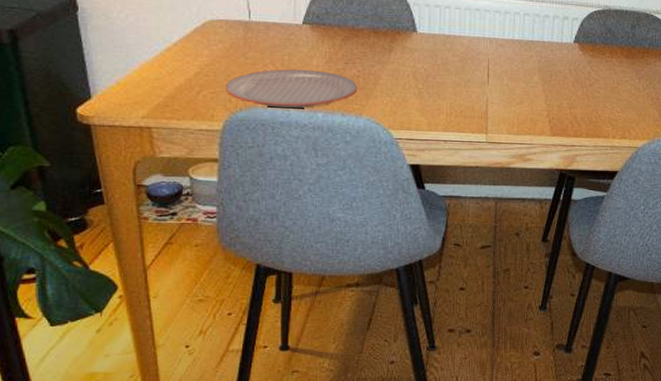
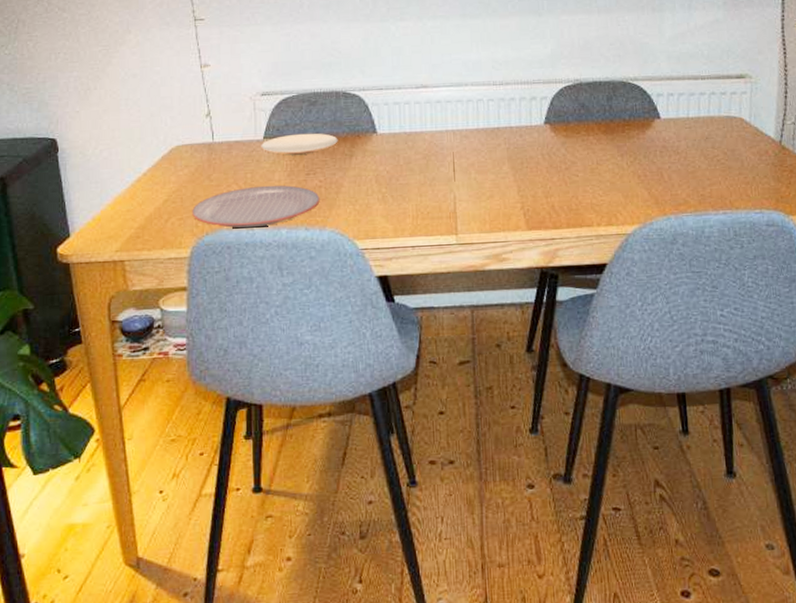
plate: none [300,23,378,44] -> present [261,133,338,155]

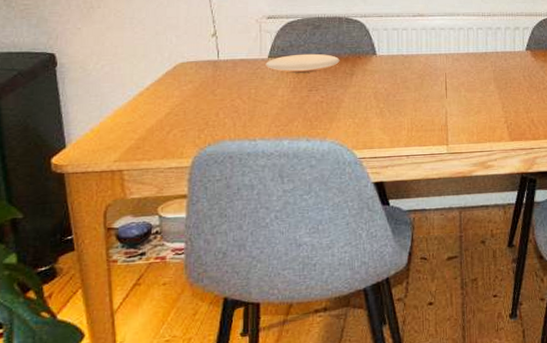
plate: present [192,185,320,229] -> none [195,100,321,140]

